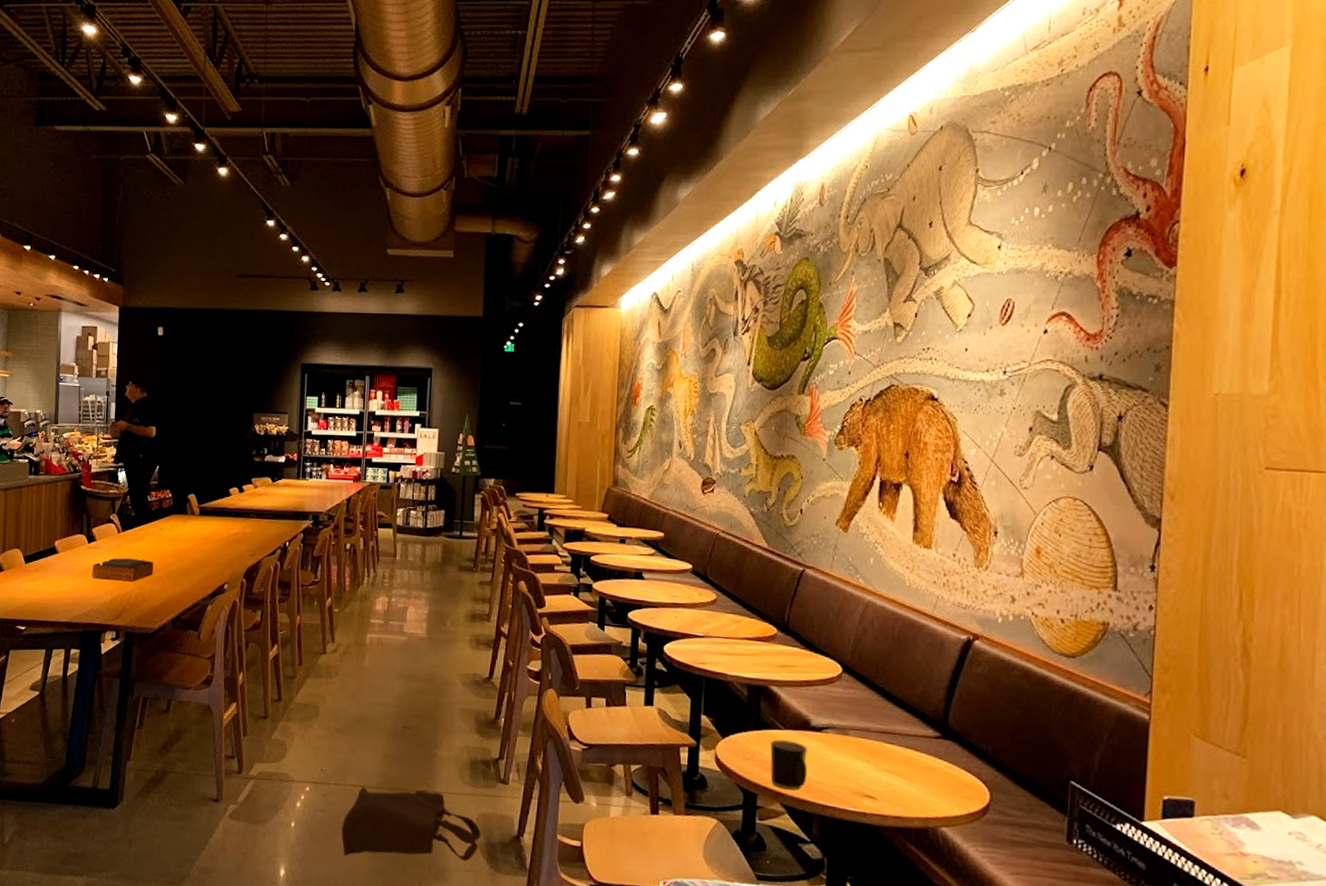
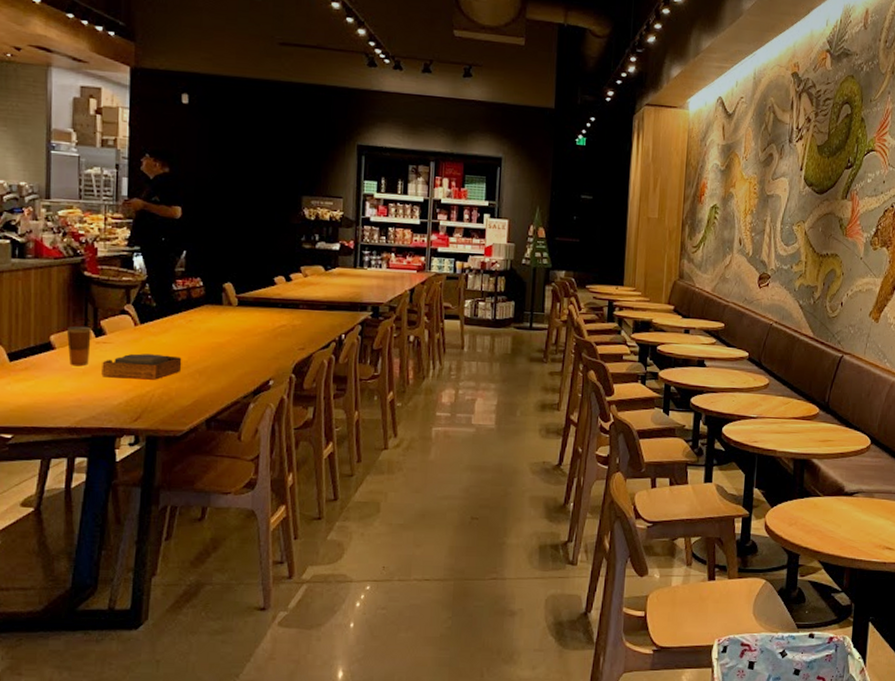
beverage cup: none [67,533,85,569] -> present [66,325,91,367]
tote bag: present [341,786,481,862] -> none [405,578,550,650]
mug: present [770,739,808,791] -> none [810,505,841,549]

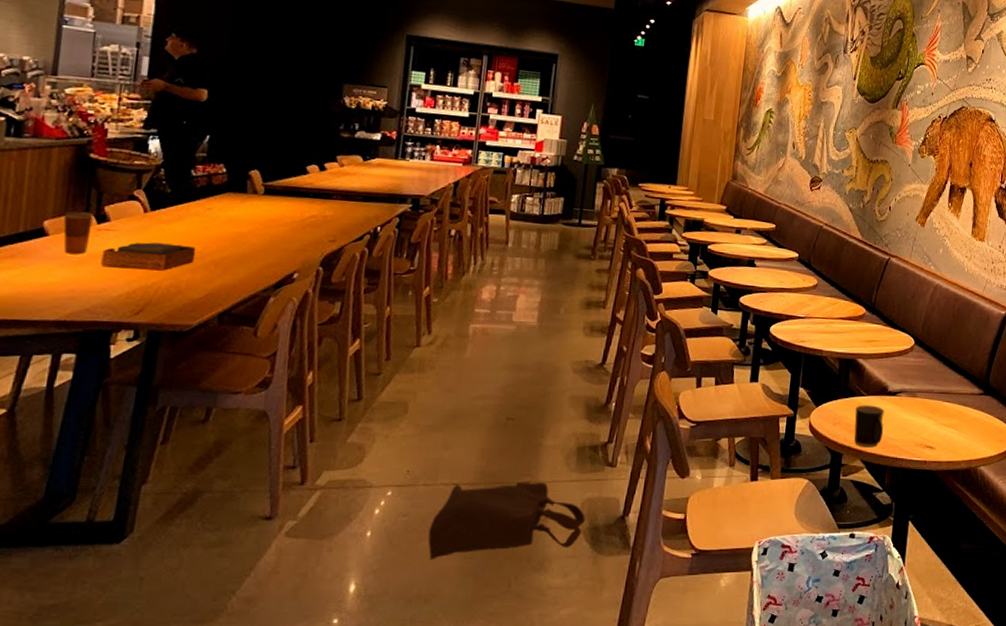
tote bag: none [405,578,550,650] -> present [428,482,586,559]
mug: none [810,505,841,549] -> present [854,405,885,448]

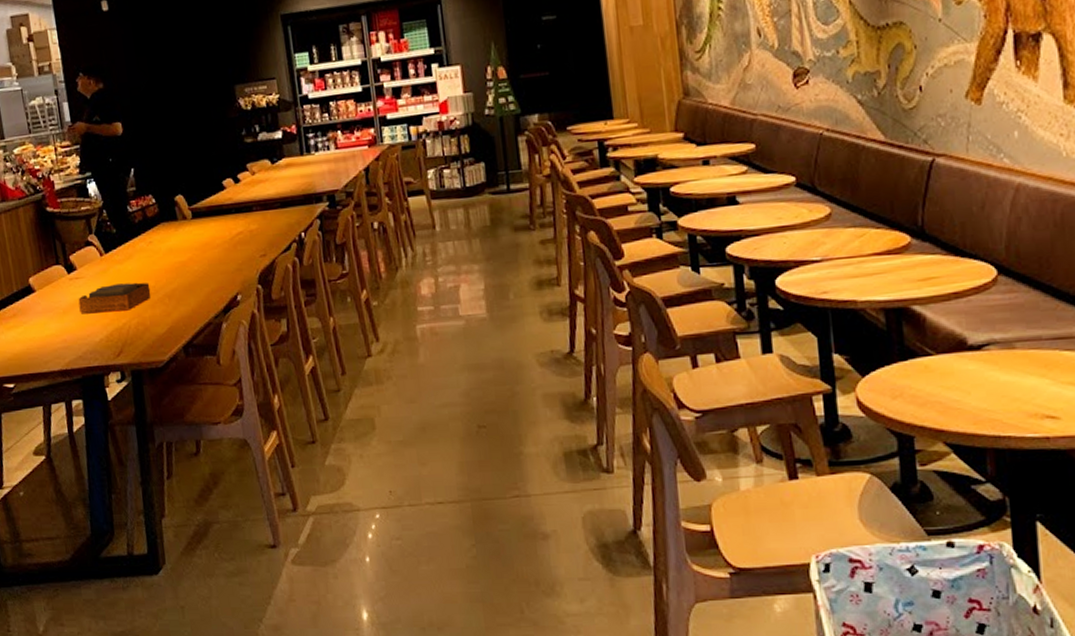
beverage cup: present [63,211,93,255] -> none [41,263,67,307]
tote bag: present [428,482,586,559] -> none [425,496,591,585]
mug: present [854,405,885,448] -> none [921,367,972,425]

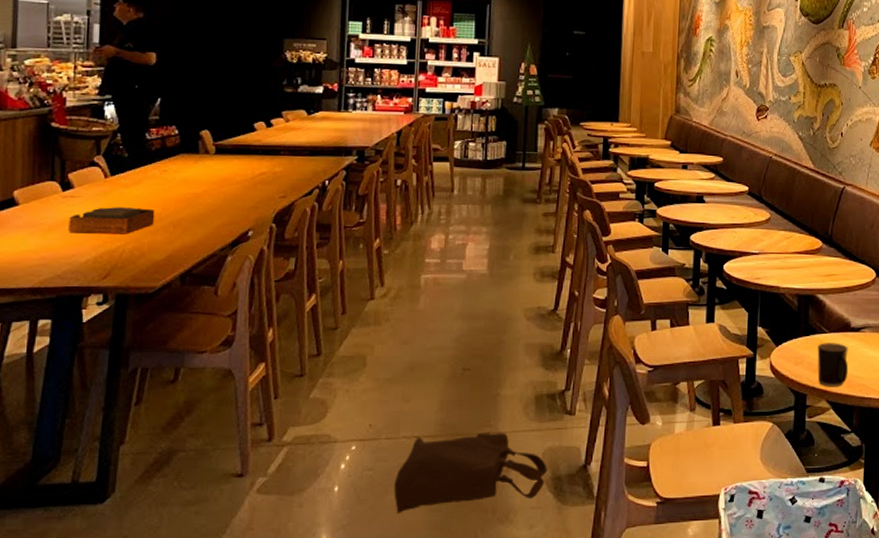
tote bag: none [425,496,591,585] -> present [394,433,547,513]
mug: none [921,367,972,425] -> present [817,343,849,387]

